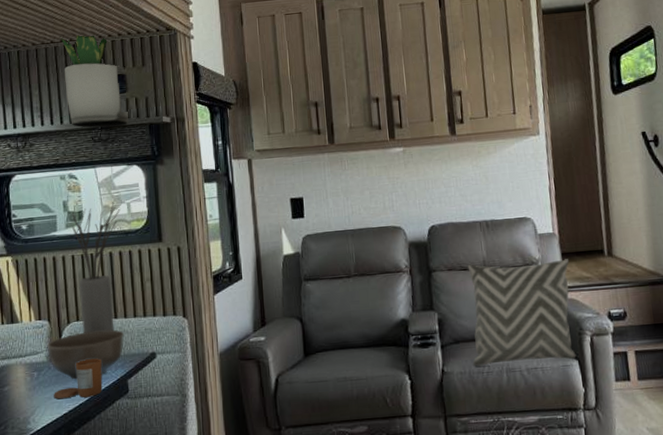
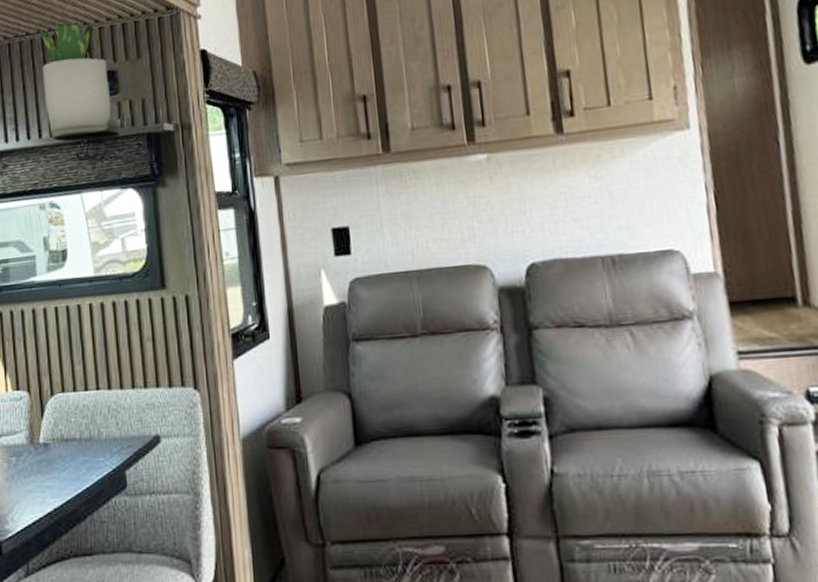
bowl: present [47,329,124,379] -> none [26,404,120,467]
candle: present [54,358,103,399] -> none [36,441,95,494]
vase: present [71,202,120,333] -> none [54,237,113,408]
pillow: present [468,259,577,367] -> none [585,310,757,467]

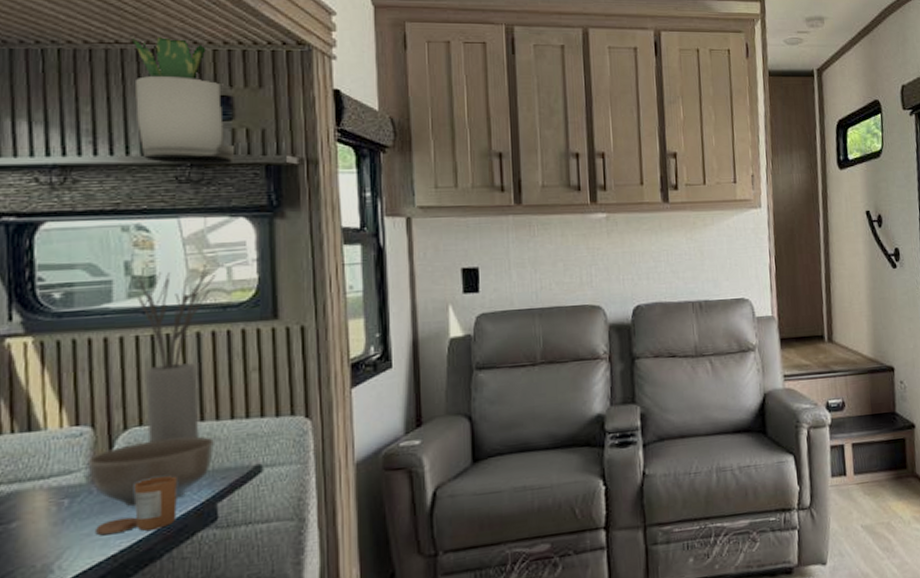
bowl: none [26,404,120,467] -> present [87,436,214,506]
candle: none [36,441,95,494] -> present [96,476,177,536]
vase: none [54,237,113,408] -> present [136,264,216,442]

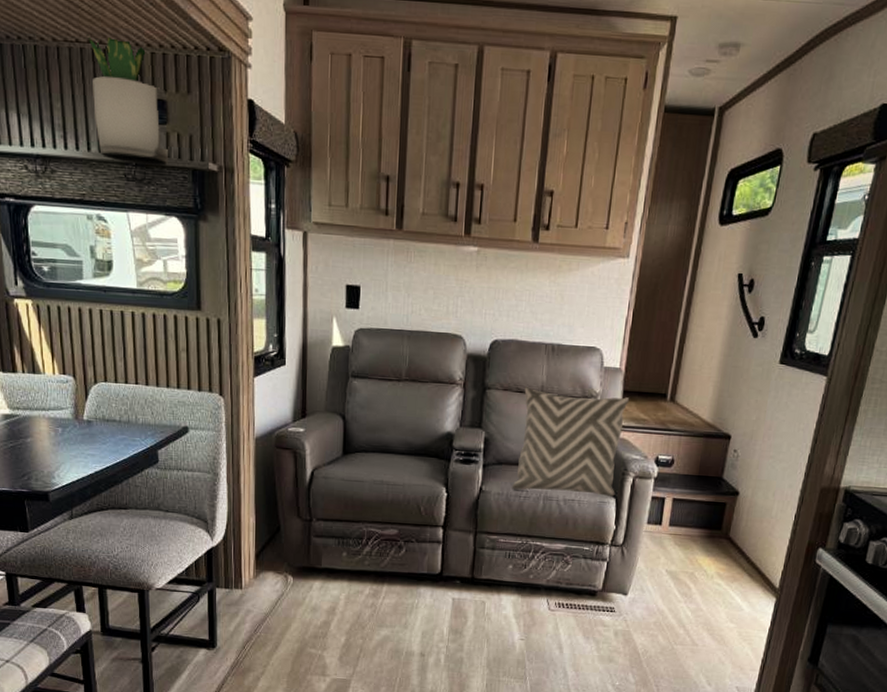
bowl: present [87,436,214,506] -> none [72,394,155,441]
candle: present [96,476,177,536] -> none [79,423,131,461]
vase: present [136,264,216,442] -> none [99,256,156,399]
pillow: none [677,345,792,467] -> present [512,387,630,496]

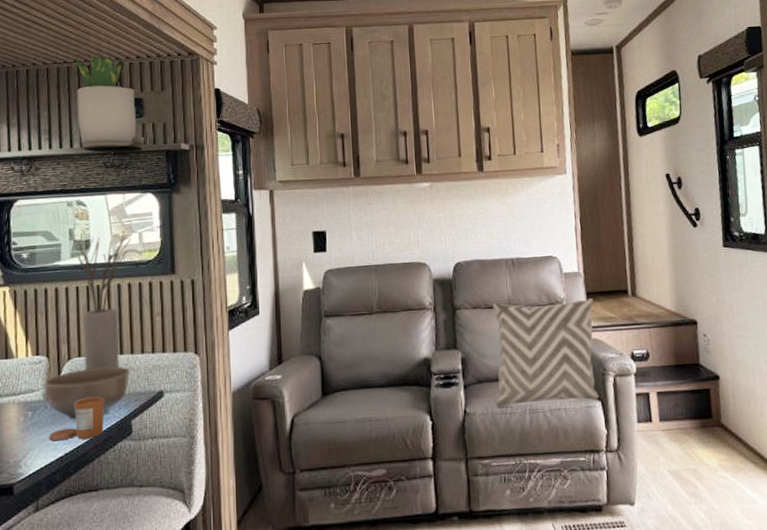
bowl: none [72,394,155,441] -> present [44,366,130,419]
candle: none [79,423,131,461] -> present [49,397,104,441]
vase: none [99,256,156,399] -> present [77,231,131,370]

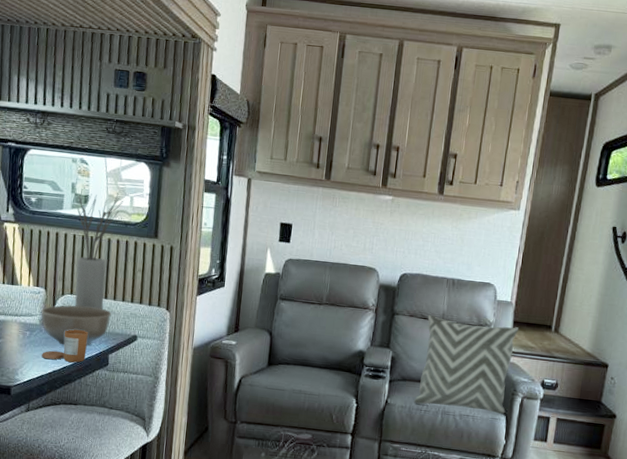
planter: present [73,56,145,154] -> none [87,22,145,123]

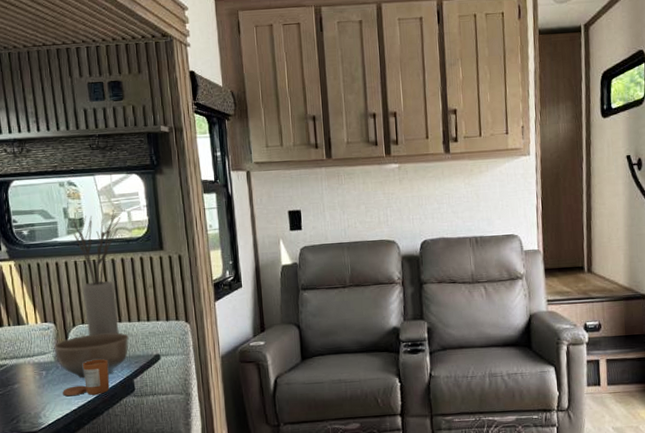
pillow: present [414,314,519,414] -> none [457,274,553,371]

